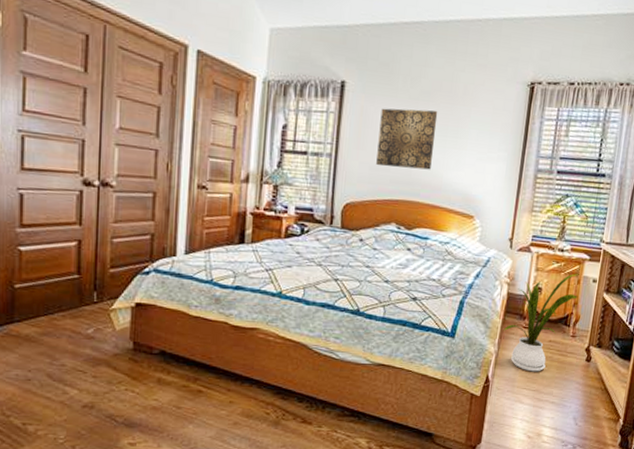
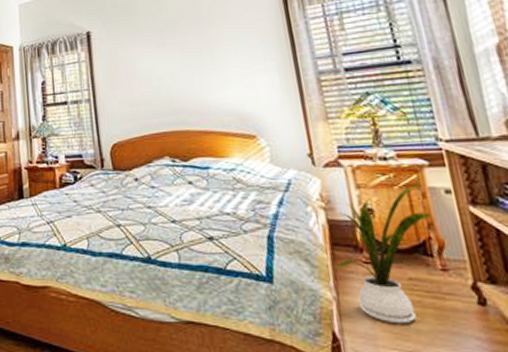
wall art: present [376,108,438,170] -> none [129,36,193,102]

